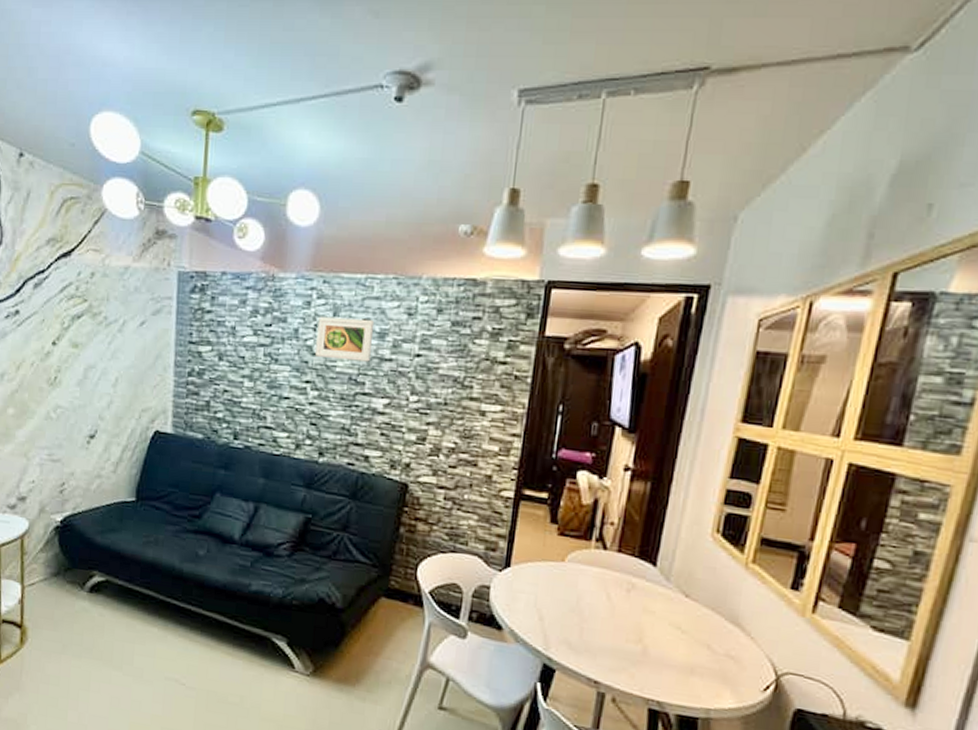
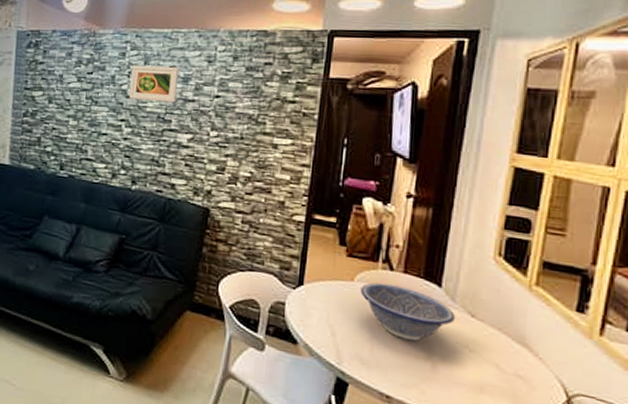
decorative bowl: none [571,562,670,624] -> present [360,282,456,341]

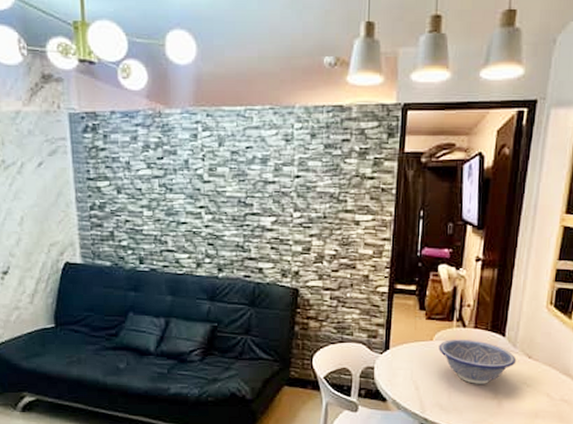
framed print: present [129,64,180,103] -> none [206,147,257,185]

